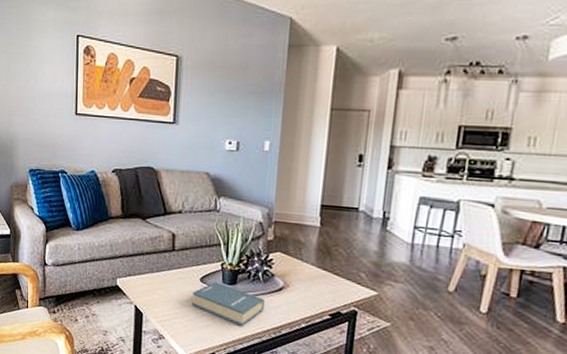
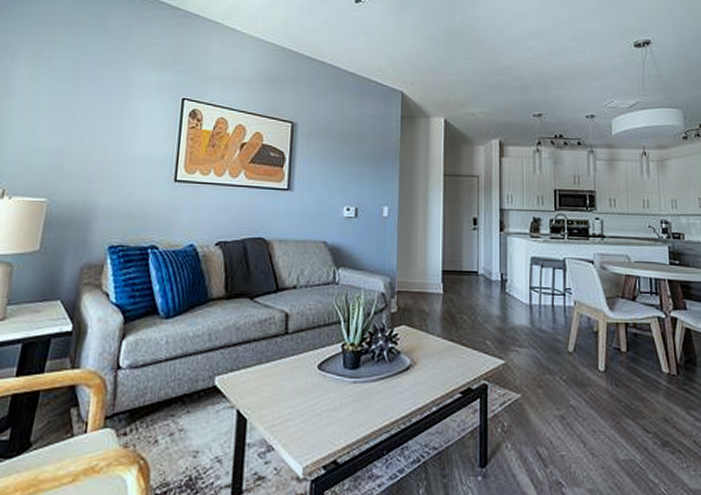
hardback book: present [191,282,264,326] -> none [308,368,391,420]

